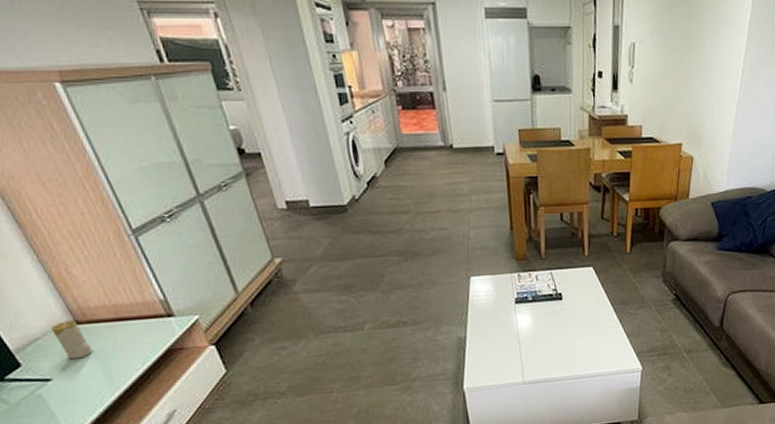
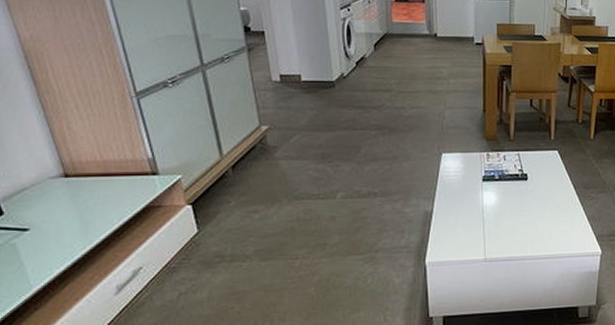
candle: present [51,320,93,360] -> none [41,173,75,211]

